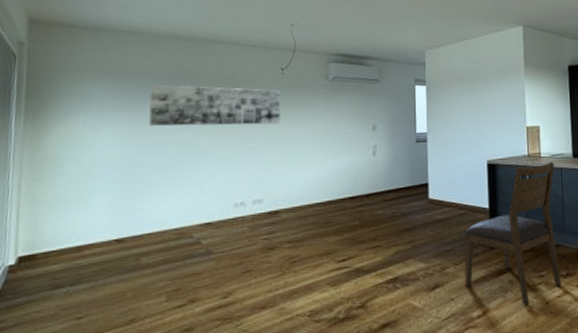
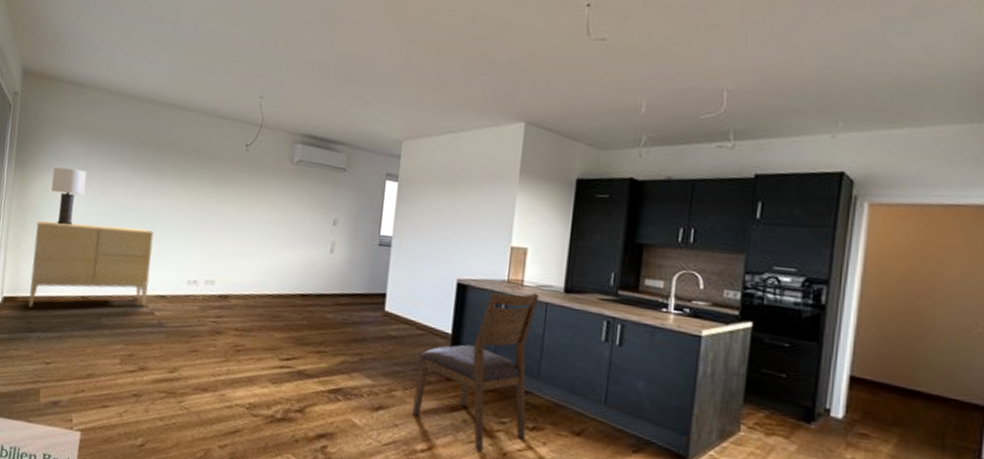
sideboard: none [50,160,193,262] -> present [28,221,154,307]
lamp: none [70,111,112,170] -> present [51,167,87,226]
wall art: present [149,84,281,126] -> none [117,147,243,204]

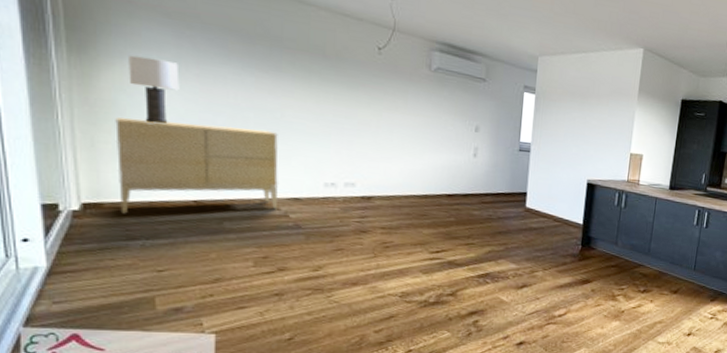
chair: present [413,292,539,452] -> none [551,190,650,312]

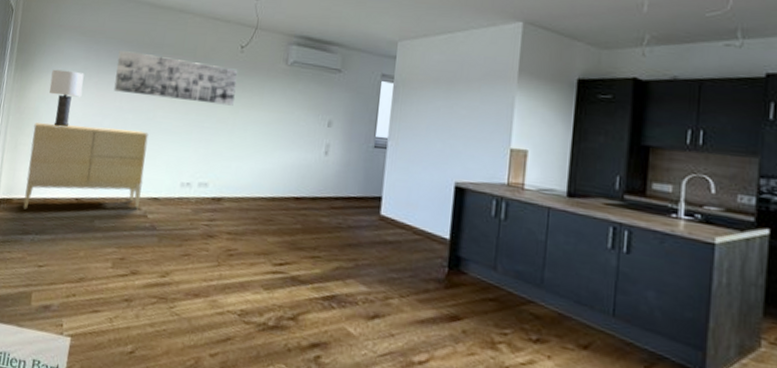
wall art: none [223,39,377,108] -> present [113,49,238,106]

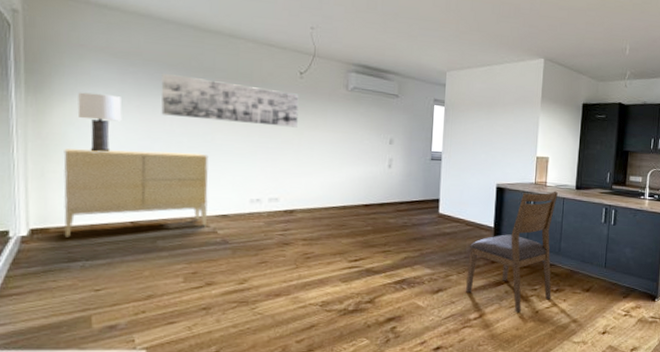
chair: none [410,196,540,365] -> present [466,191,558,313]

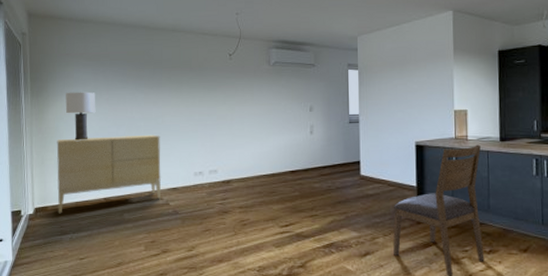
wall art: present [161,73,299,128] -> none [123,69,229,105]

